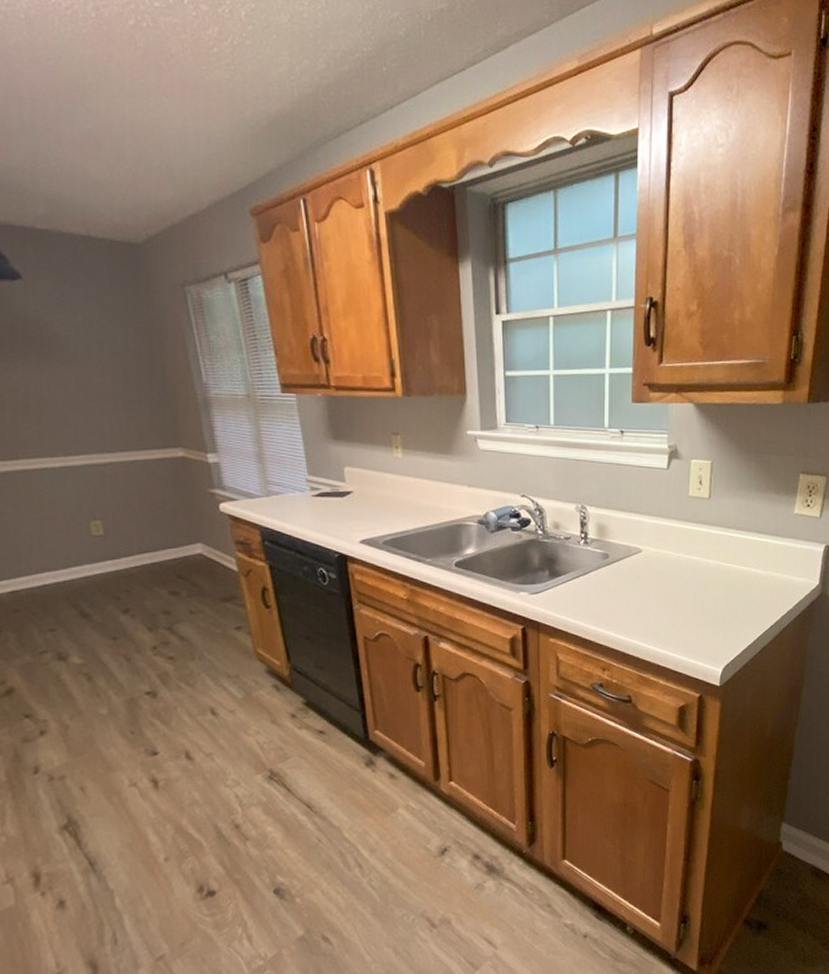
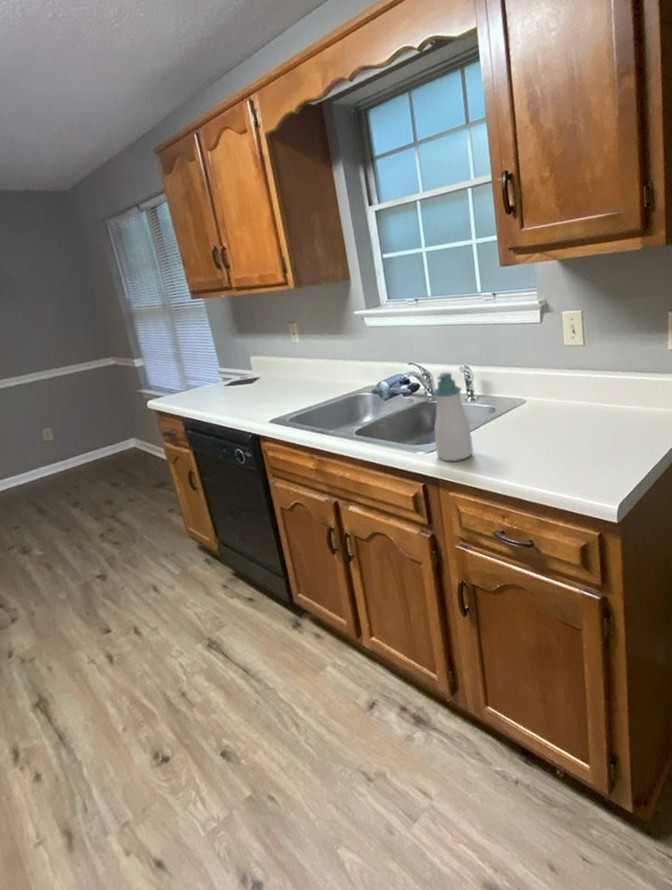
soap bottle: none [540,510,581,606] -> present [433,372,474,462]

